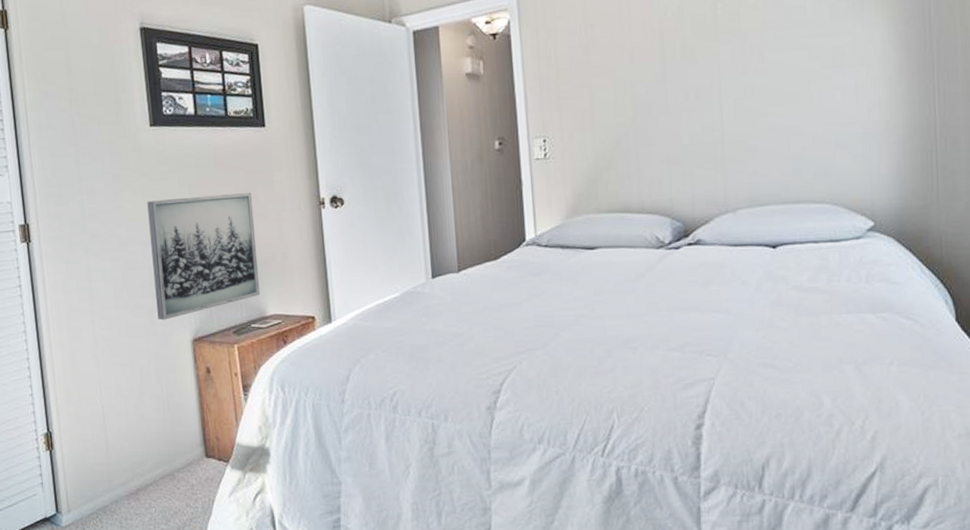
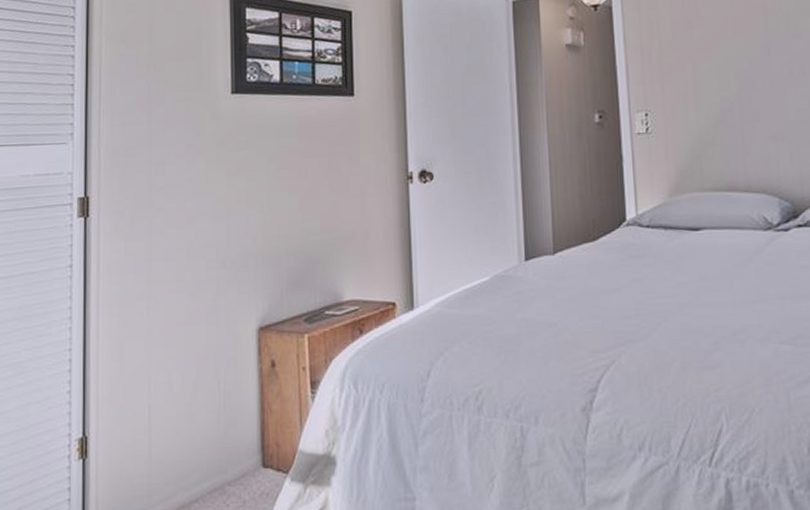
wall art: present [147,193,261,321] -> none [221,166,337,306]

